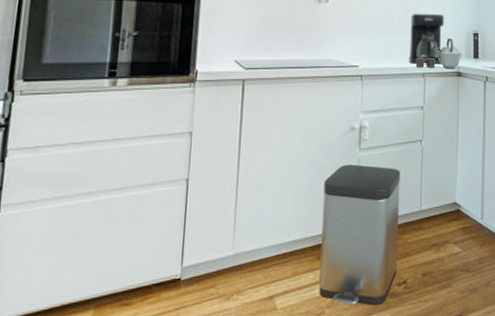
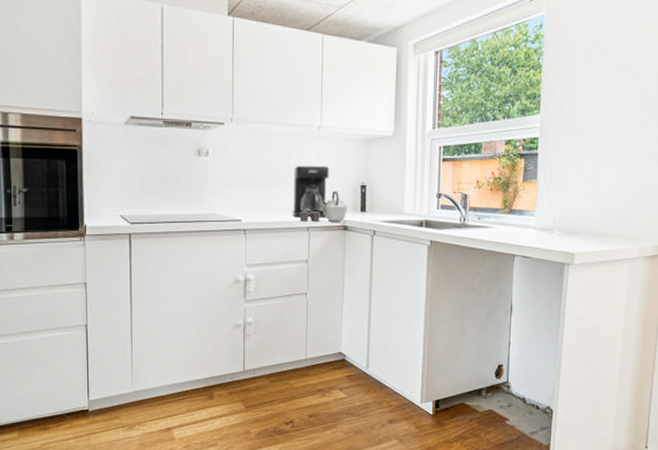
pedal bin: present [319,164,400,305] -> none [212,315,286,440]

